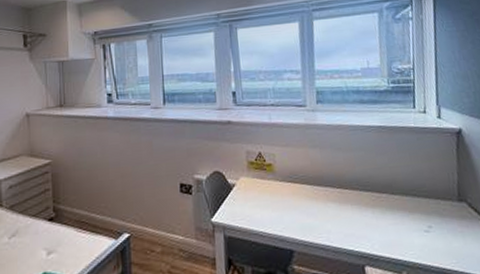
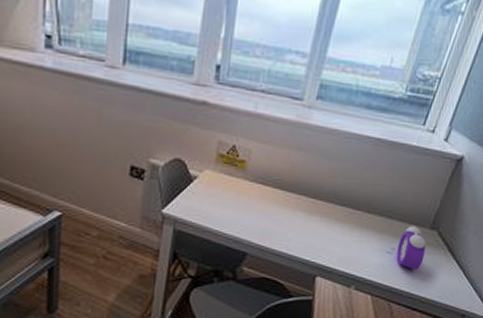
alarm clock: none [432,200,465,246] -> present [396,226,426,269]

